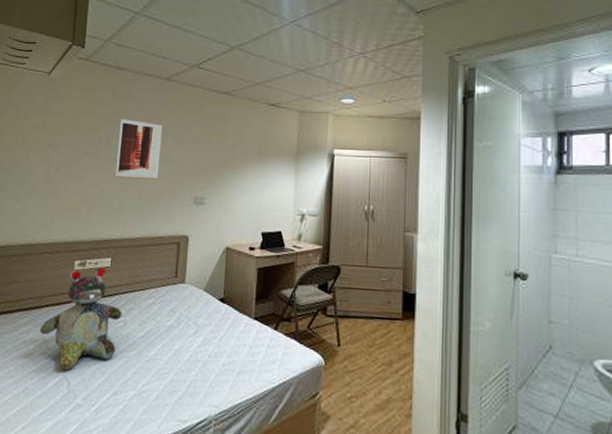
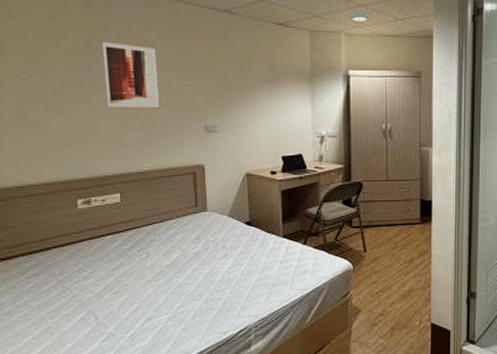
stuffed bear: present [40,267,122,370] -> none [51,204,143,305]

